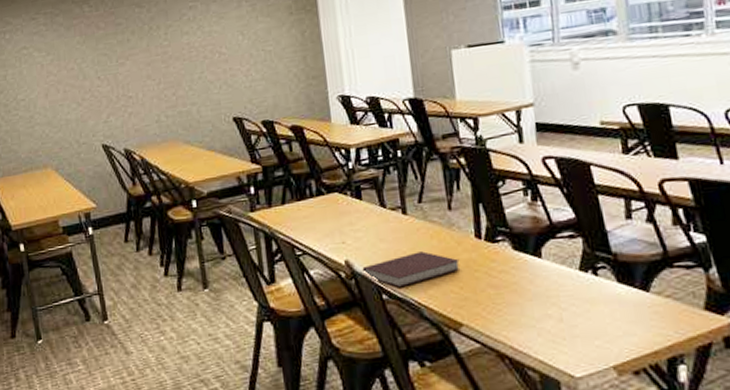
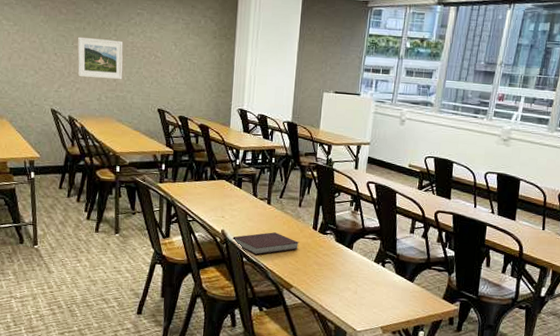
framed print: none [121,44,183,99] -> present [77,36,123,80]

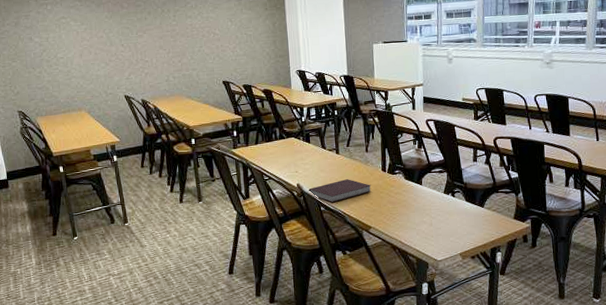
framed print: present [77,36,123,80] -> none [140,24,187,63]

